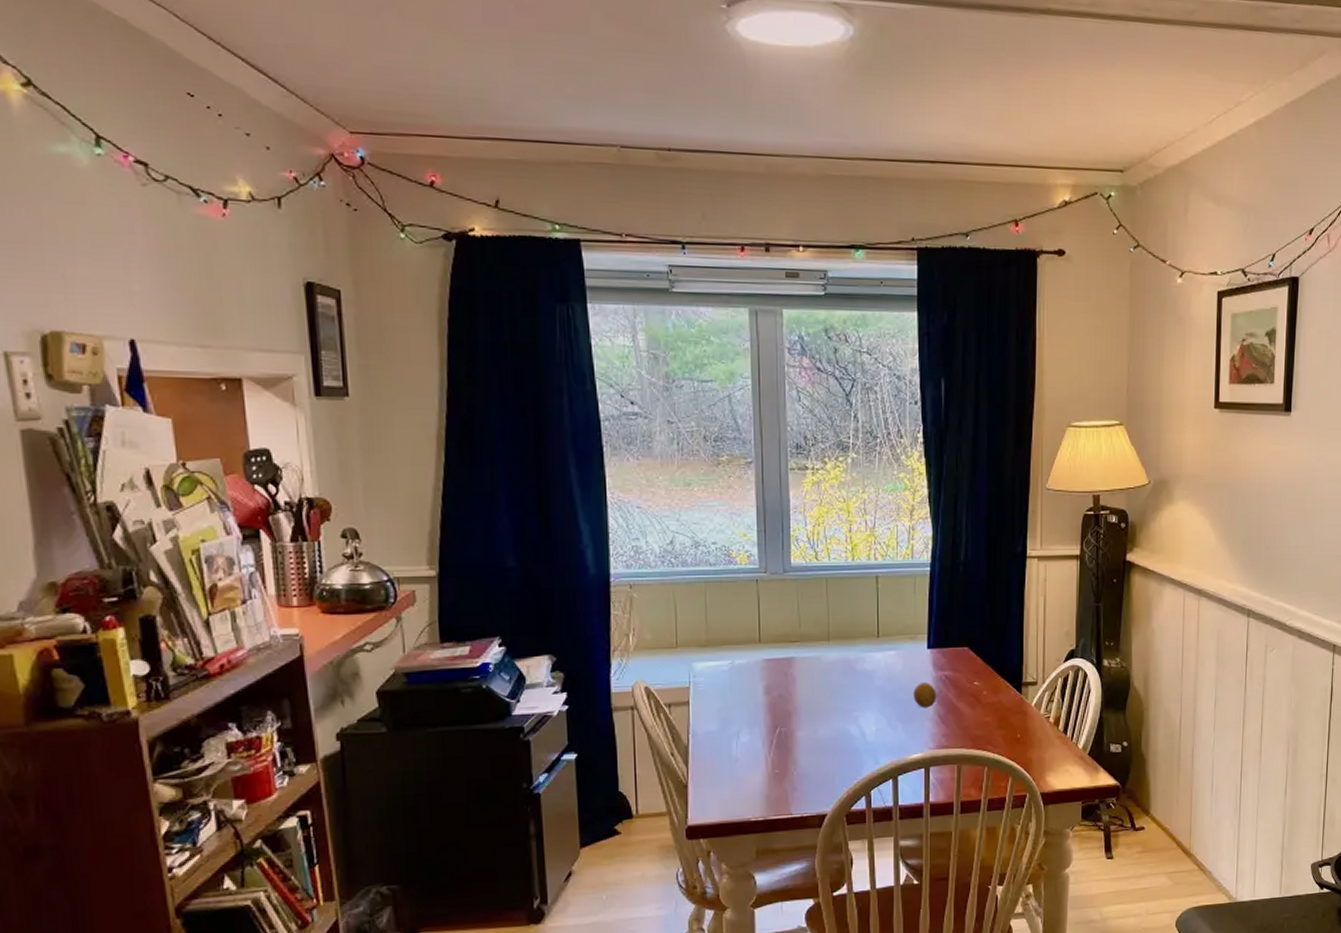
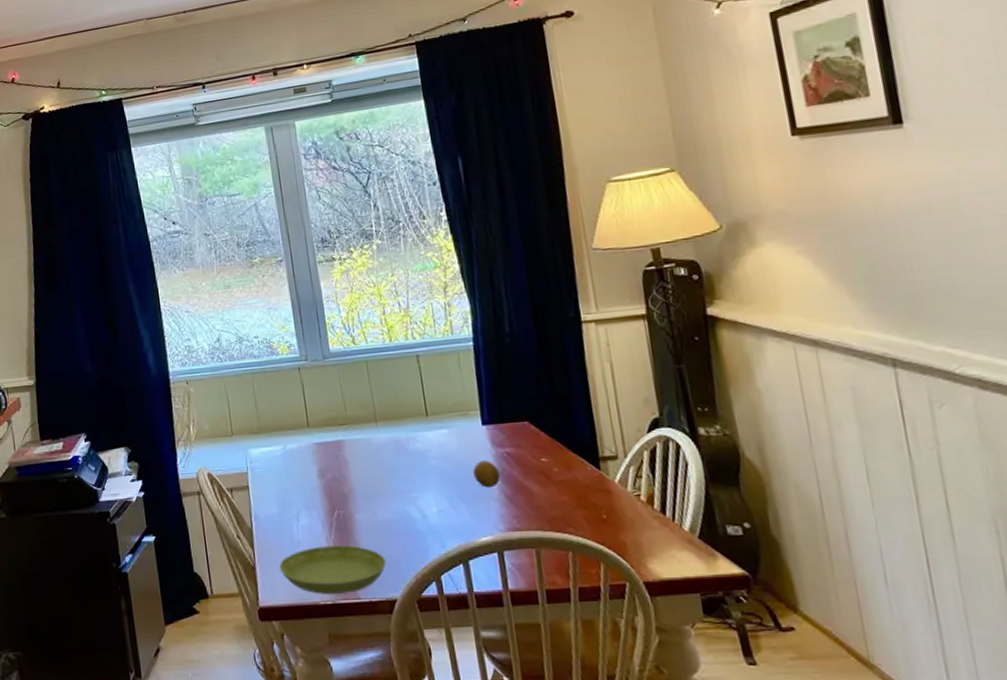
saucer: none [714,762,821,811] -> present [279,545,387,594]

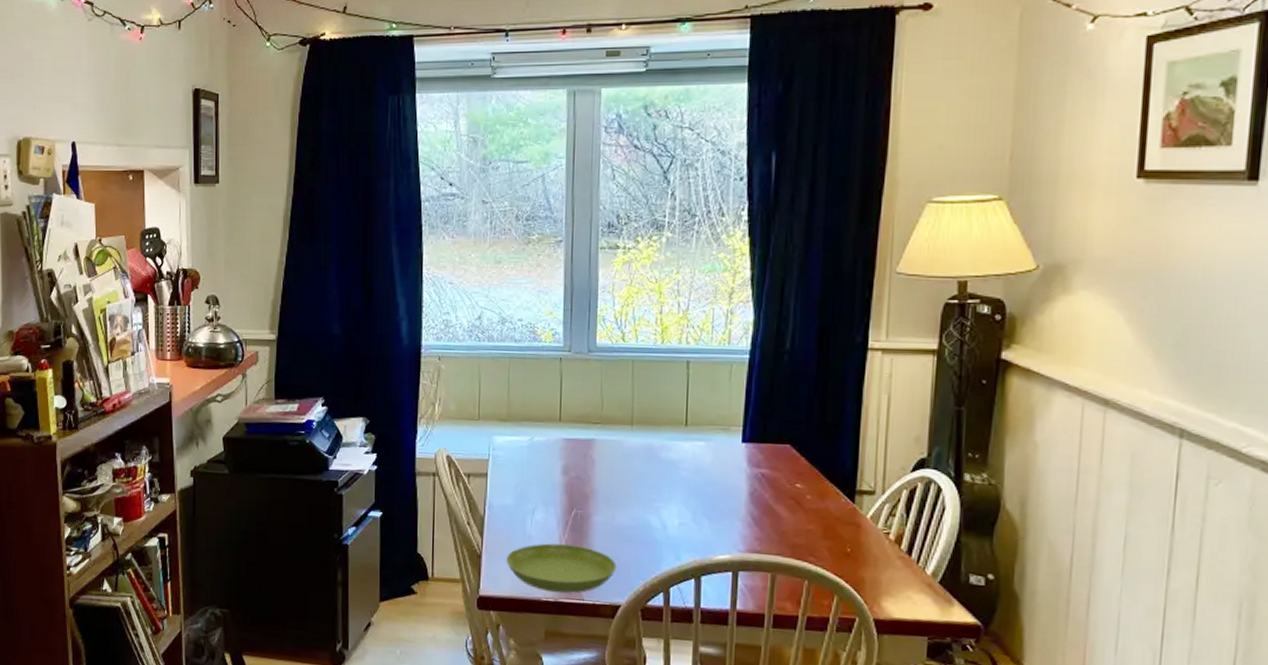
fruit: present [473,460,501,488] -> none [723,478,750,507]

